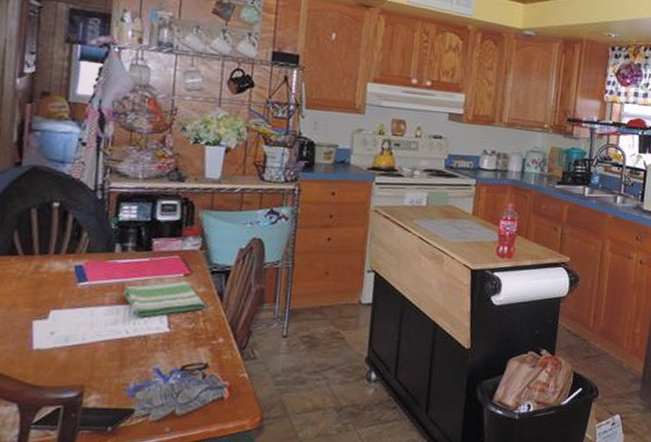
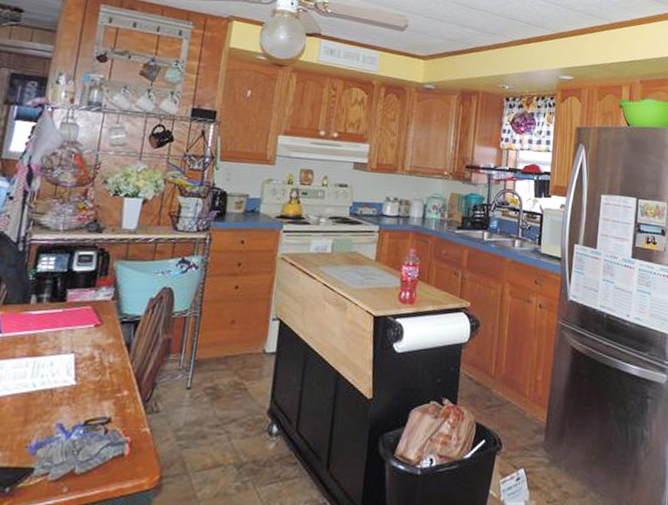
dish towel: present [123,280,206,317] -> none [34,331,114,370]

